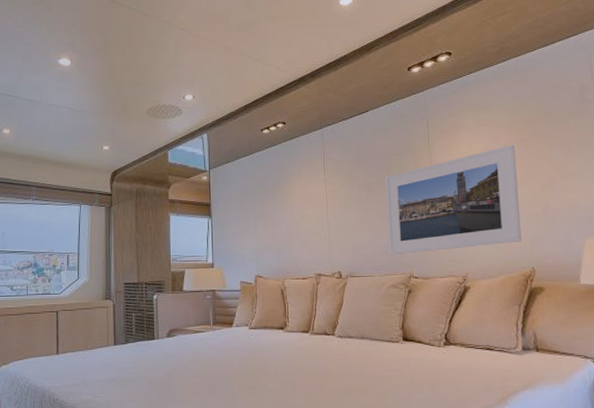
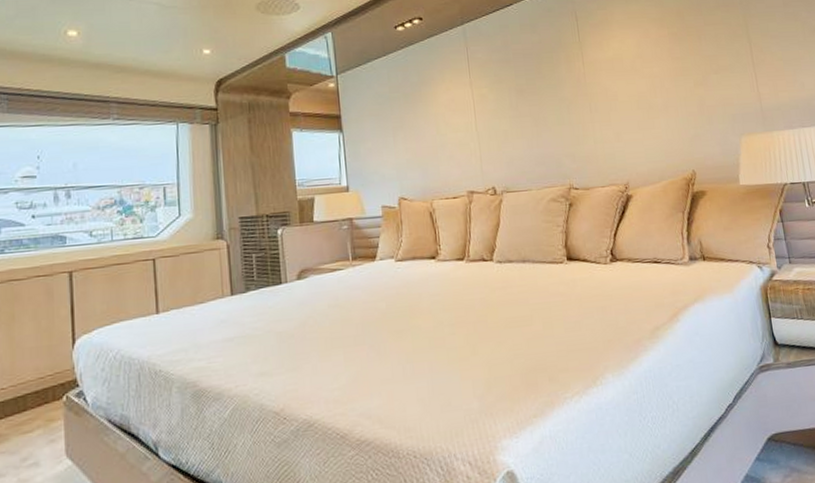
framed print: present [385,144,522,255] -> none [535,39,680,165]

